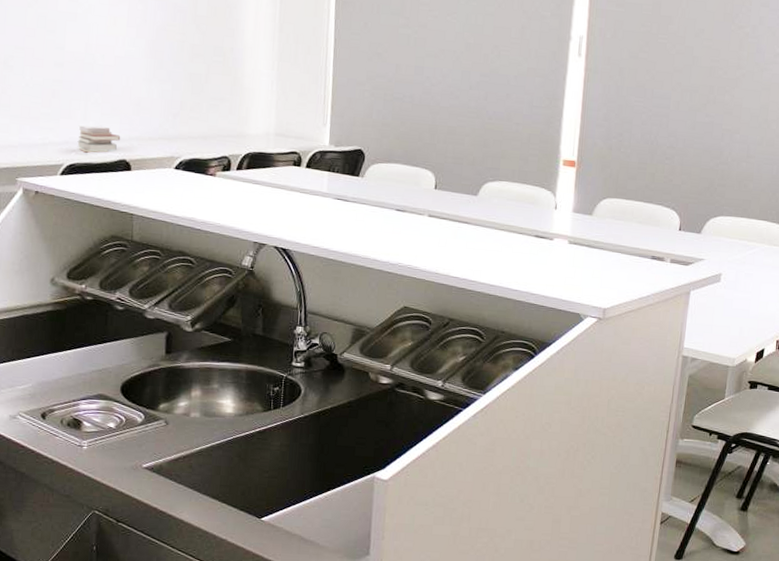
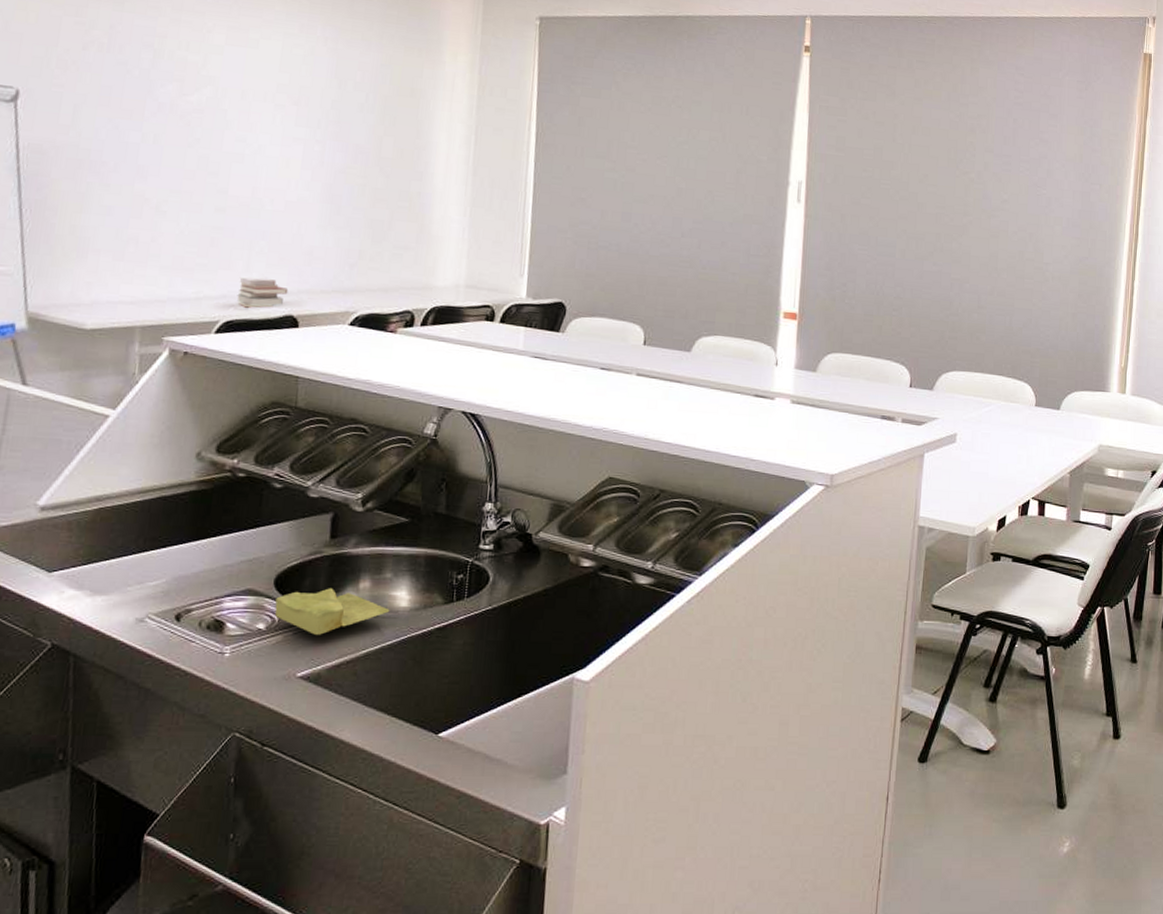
sponge: none [122,395,218,434] -> present [274,588,390,635]

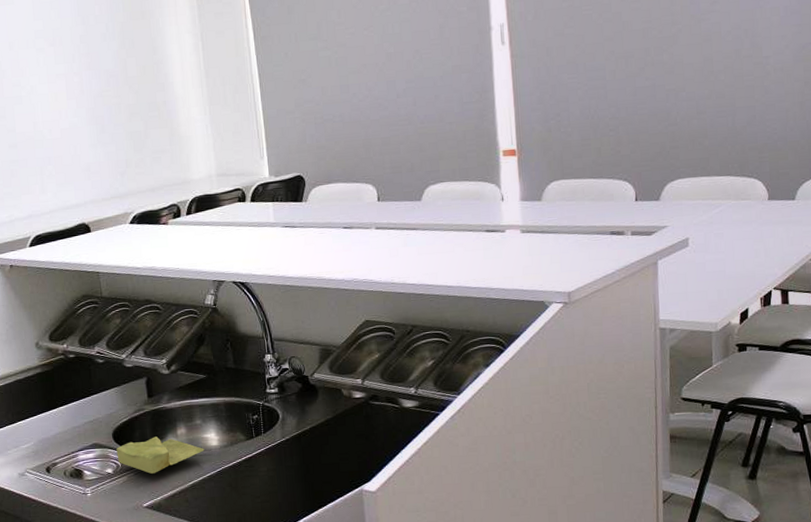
books: present [236,276,289,308] -> none [38,194,78,223]

